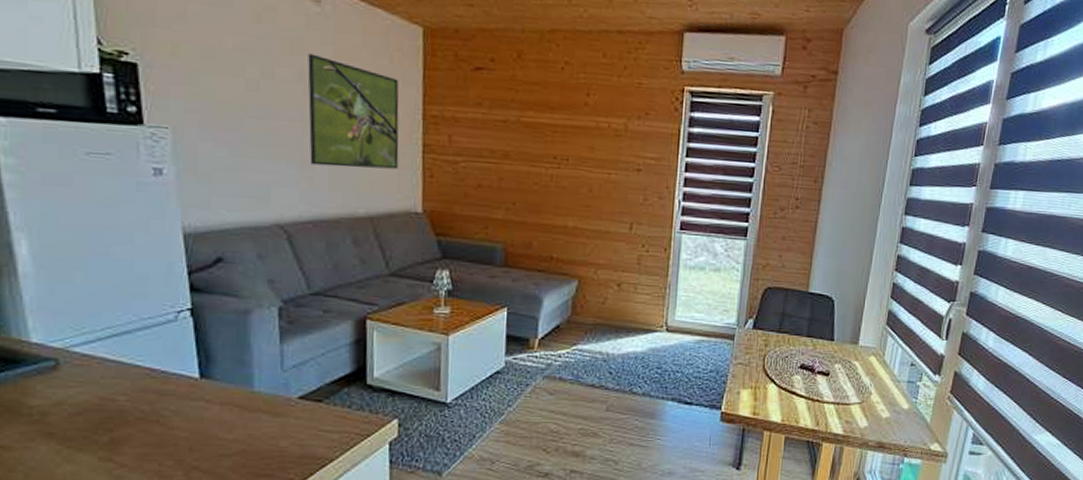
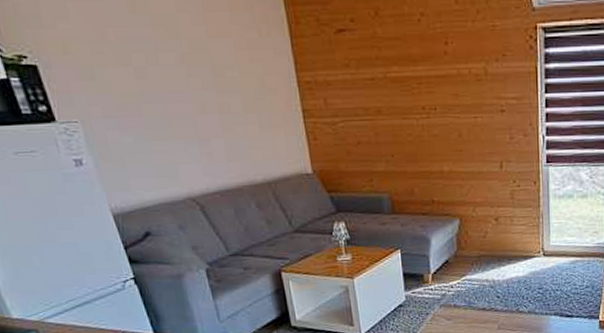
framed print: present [307,53,399,169] -> none [184,36,284,141]

